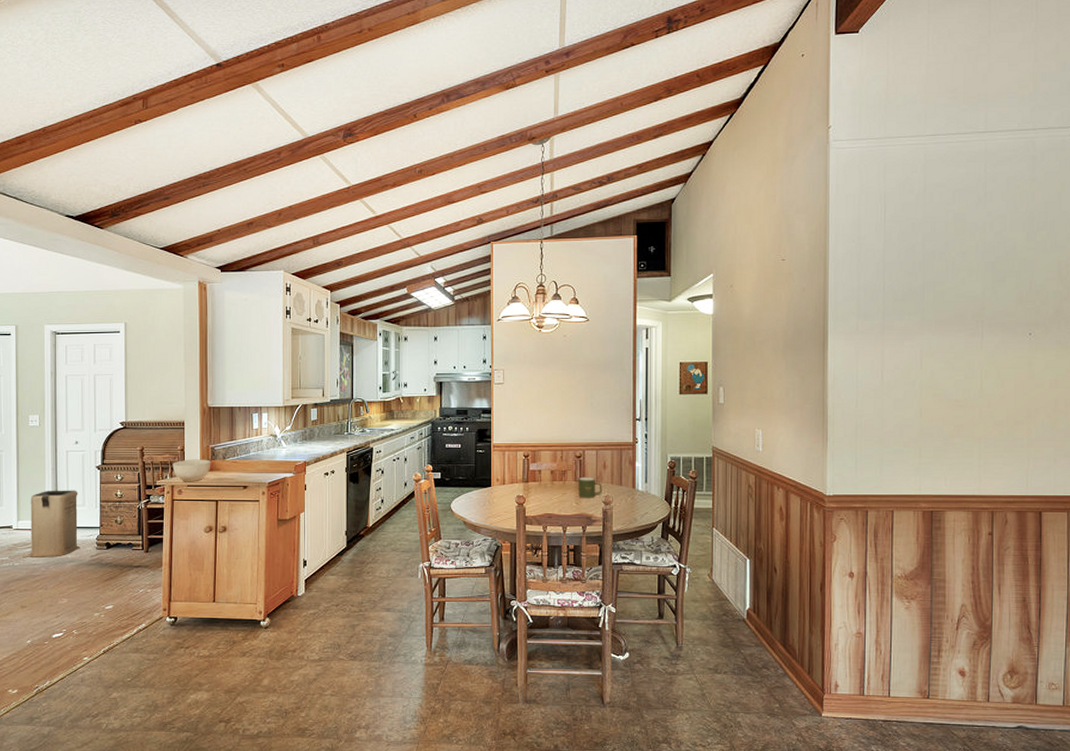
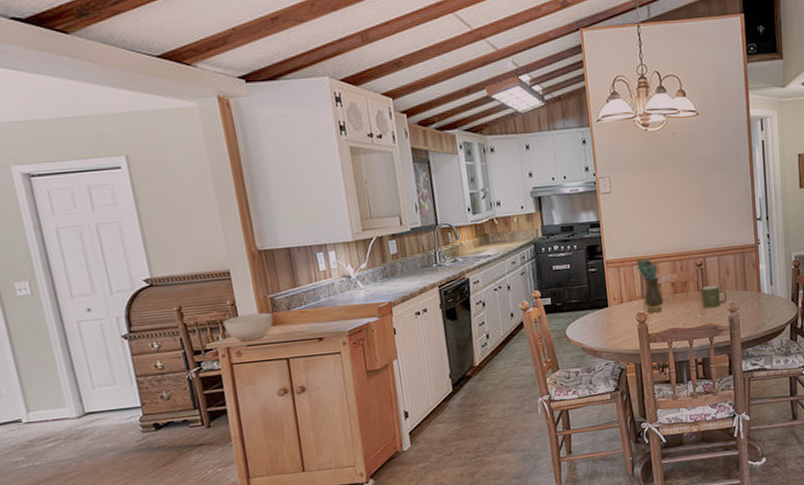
laundry basket: present [22,490,80,558] -> none [38,367,120,454]
vase: none [520,443,542,498] -> present [636,257,664,314]

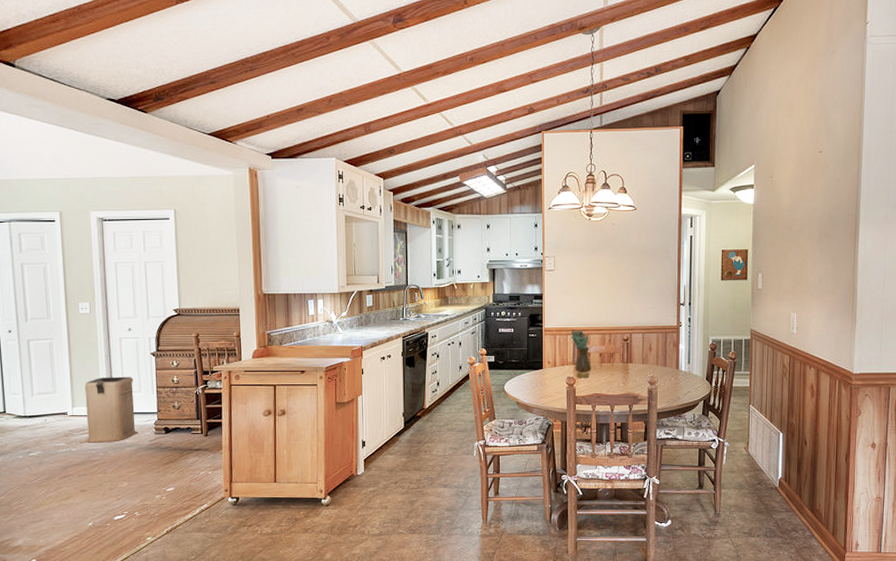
laundry basket: none [38,367,120,454] -> present [79,376,138,443]
bowl: present [223,312,274,342] -> none [229,345,268,368]
mug: present [701,285,727,309] -> none [625,358,648,380]

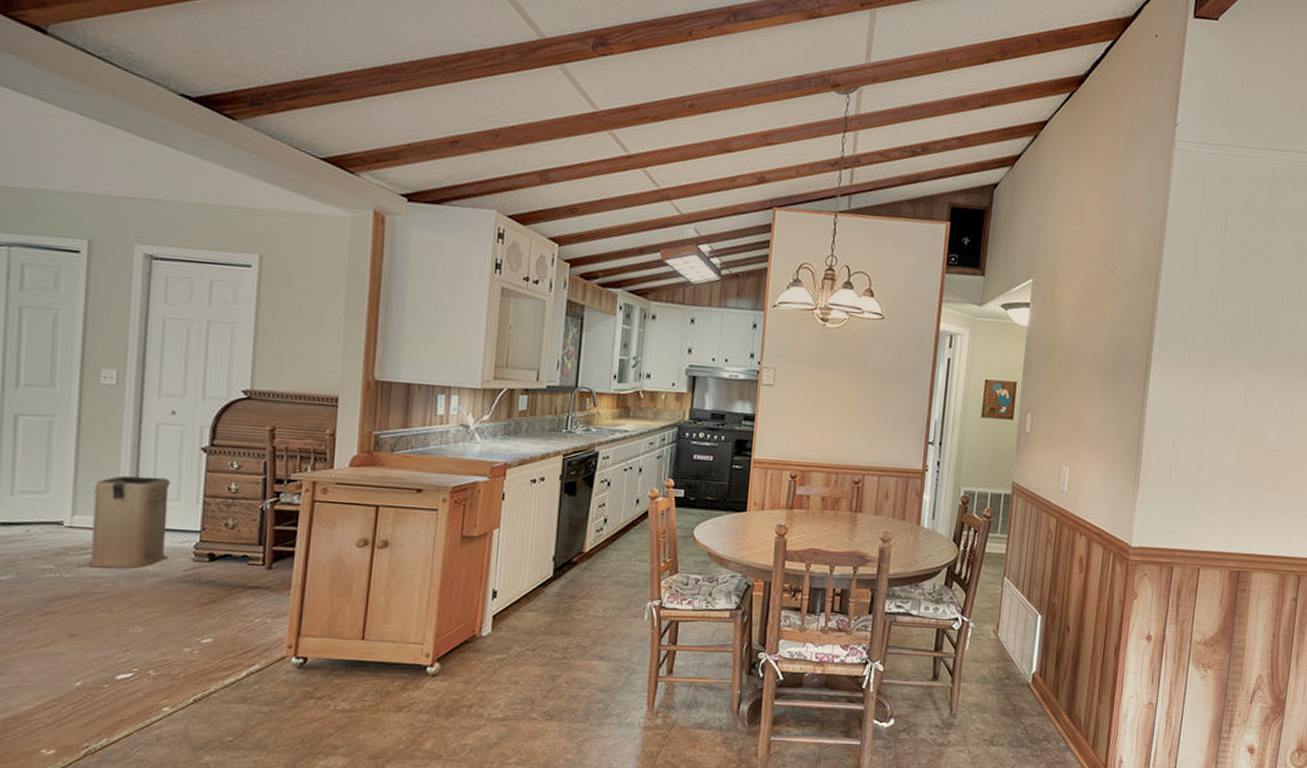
vase: present [570,327,592,379] -> none [786,461,810,529]

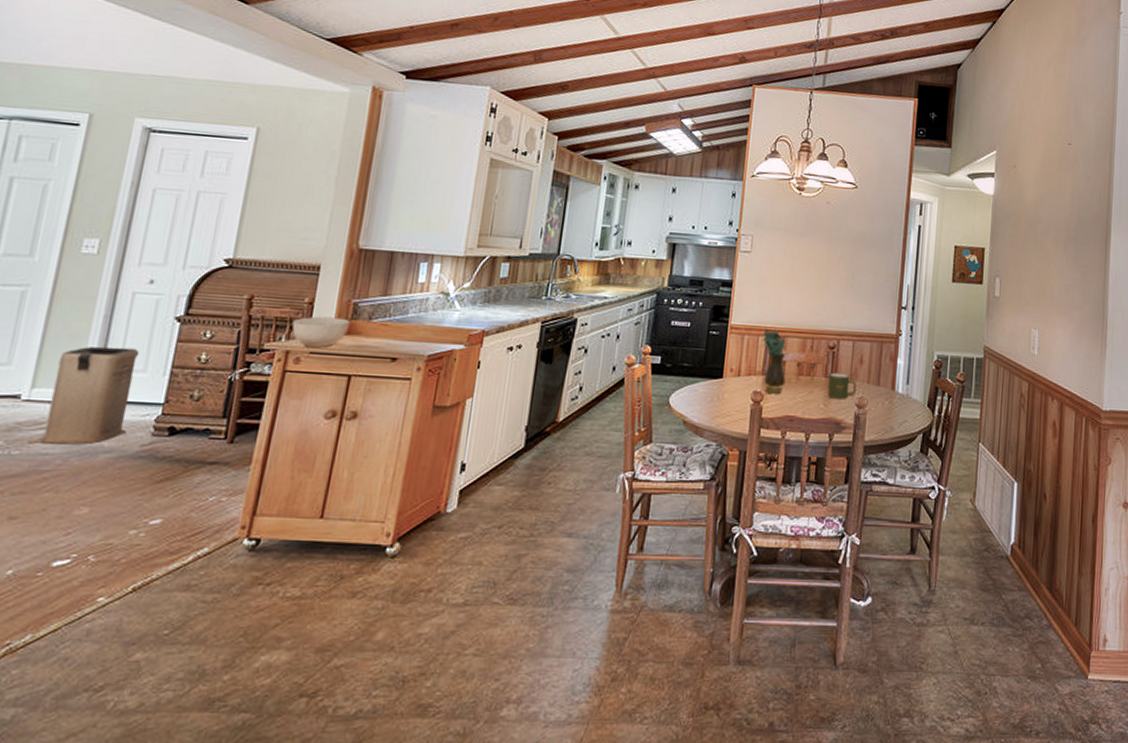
bowl: none [316,448,373,480] -> present [292,316,351,349]
vase: none [786,461,810,529] -> present [762,326,786,395]
mug: none [852,507,882,535] -> present [827,372,857,401]

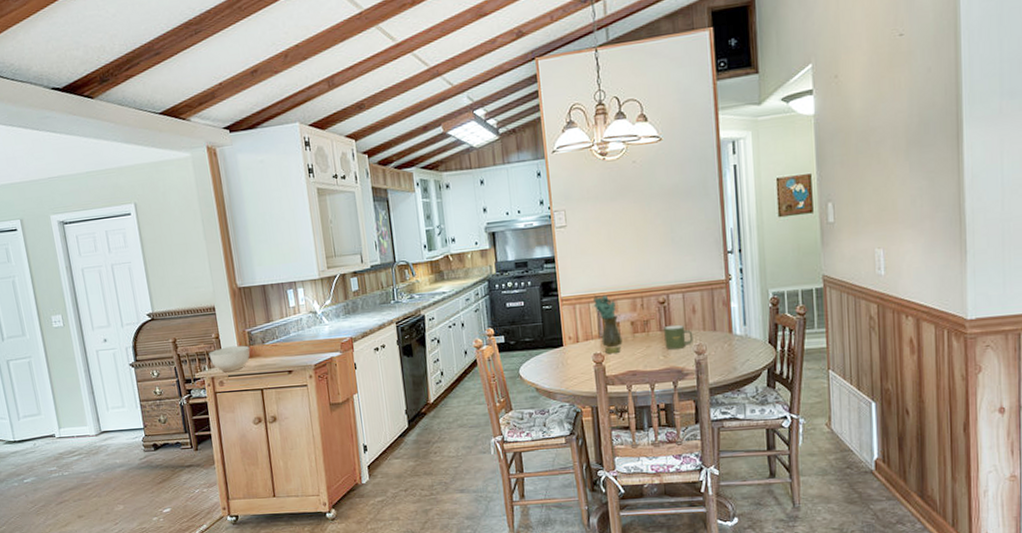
laundry basket: present [27,346,140,445] -> none [67,391,128,466]

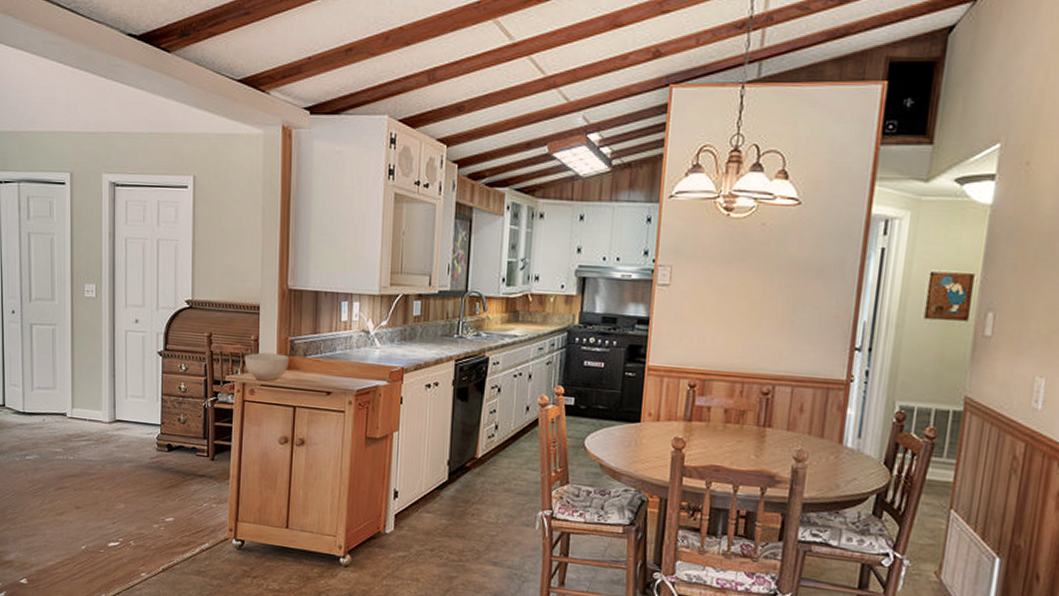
vase: present [593,293,623,355] -> none [683,368,711,443]
mug: present [664,324,693,351] -> none [760,421,795,453]

